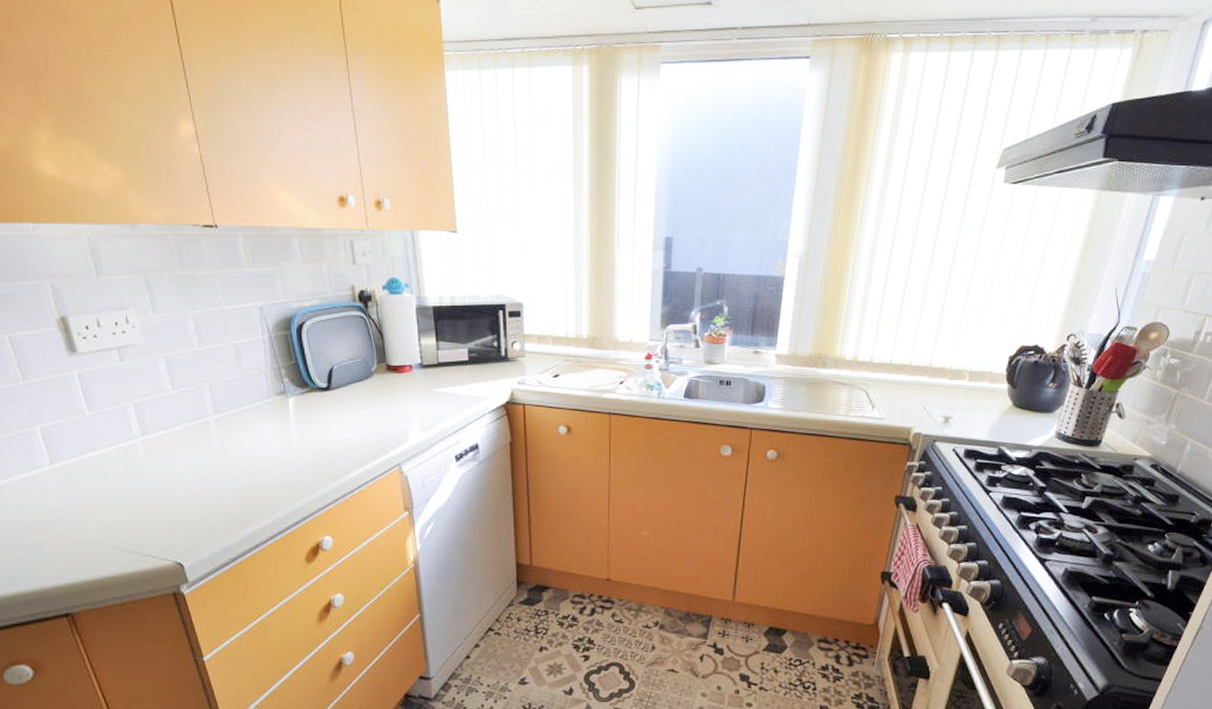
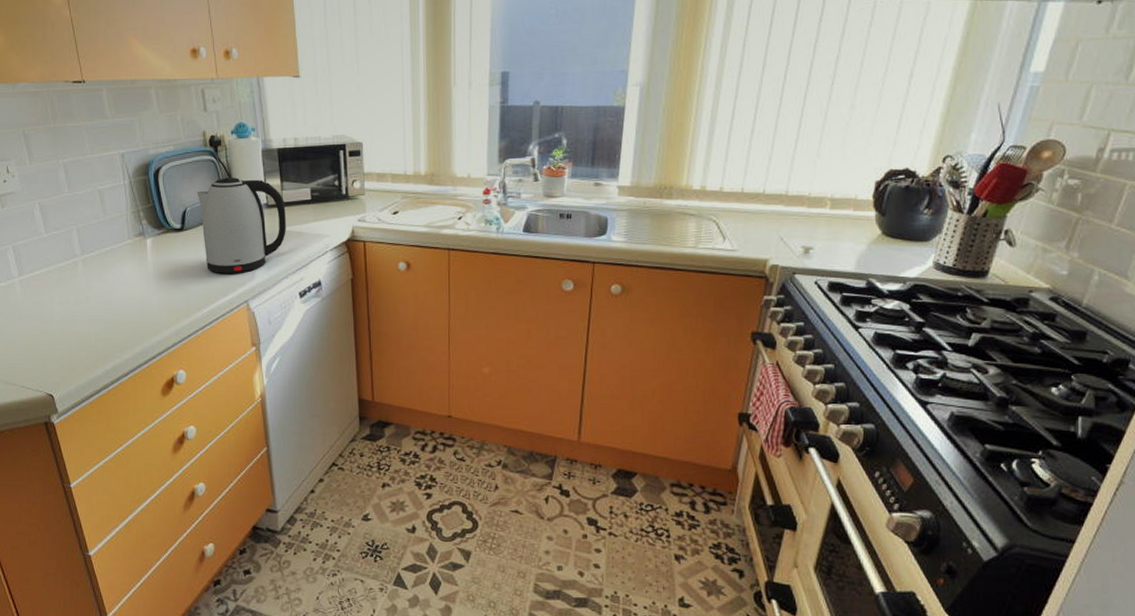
kettle: none [345,335,442,435] -> present [197,177,286,273]

